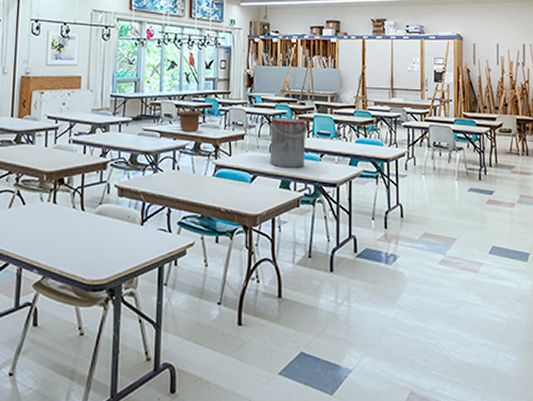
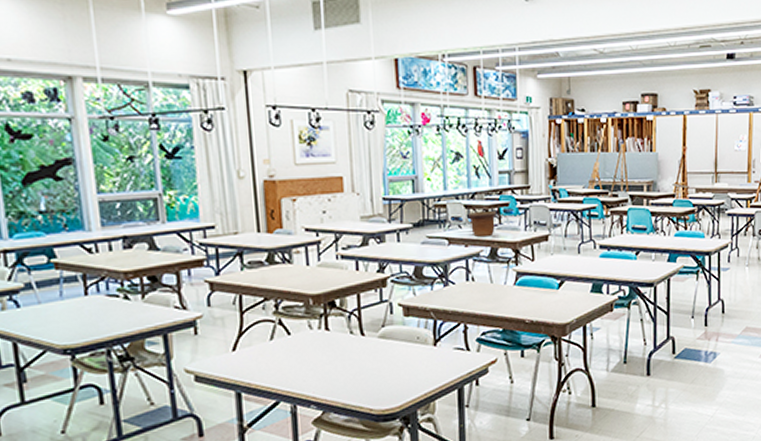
paint can: present [270,118,307,168] -> none [578,212,621,270]

